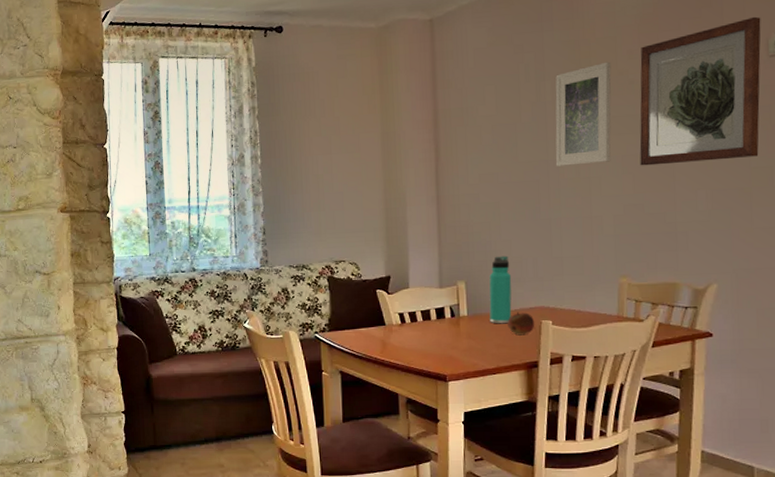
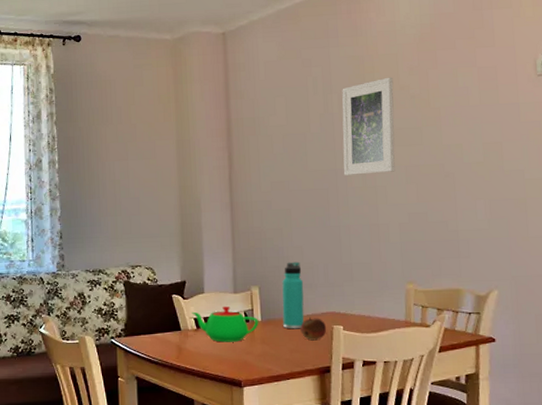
teapot: none [396,300,465,337] -> present [192,306,259,342]
wall art: present [639,16,761,166] -> none [420,38,532,176]

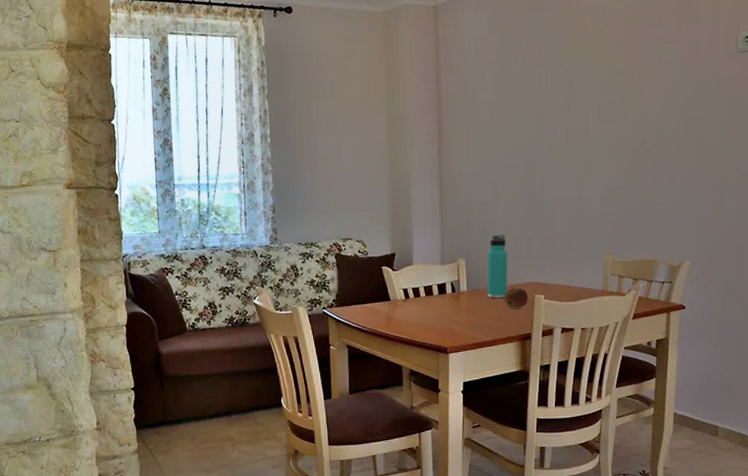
teapot: present [192,306,259,342] -> none [401,277,465,312]
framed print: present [342,77,395,176] -> none [549,52,600,150]

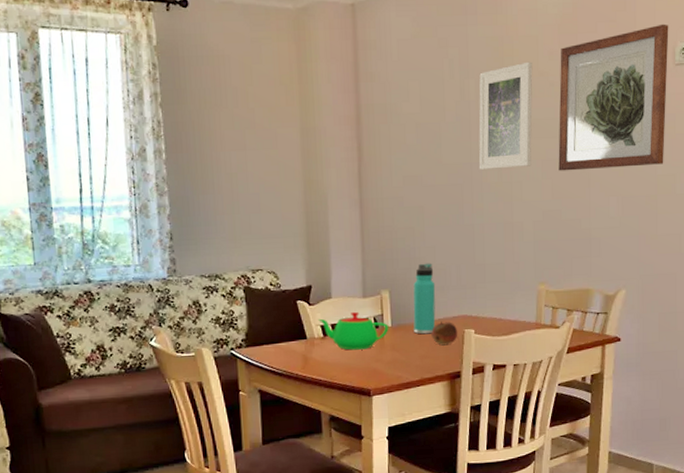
teapot: none [401,277,465,312] -> present [318,311,389,350]
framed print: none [549,52,600,150] -> present [478,61,533,170]
wall art: none [624,14,732,151] -> present [558,23,669,171]

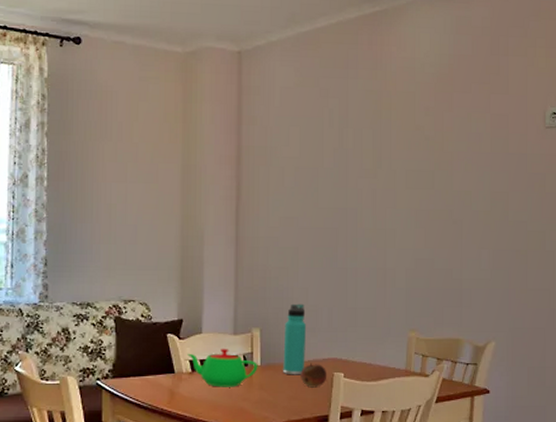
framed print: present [478,61,533,170] -> none [354,115,409,216]
wall art: present [558,23,669,171] -> none [432,89,540,222]

